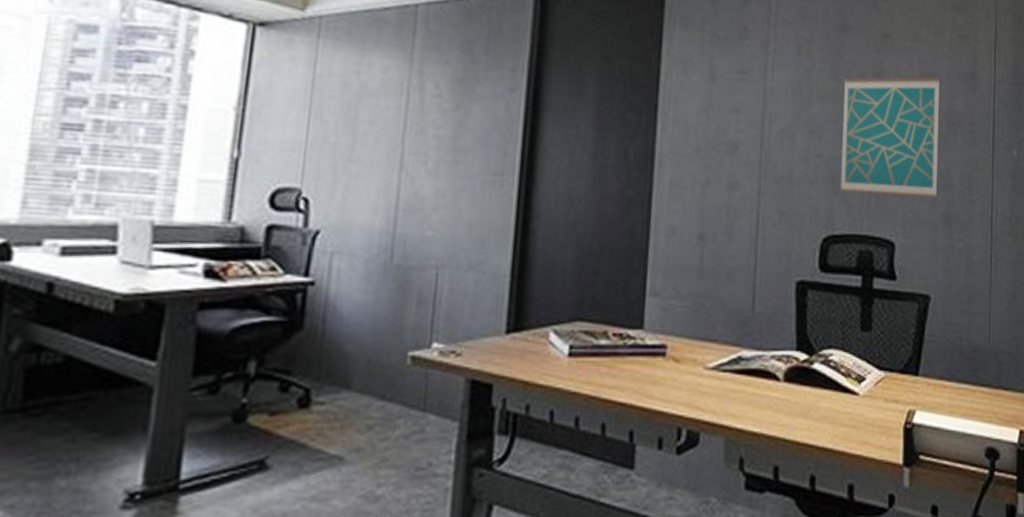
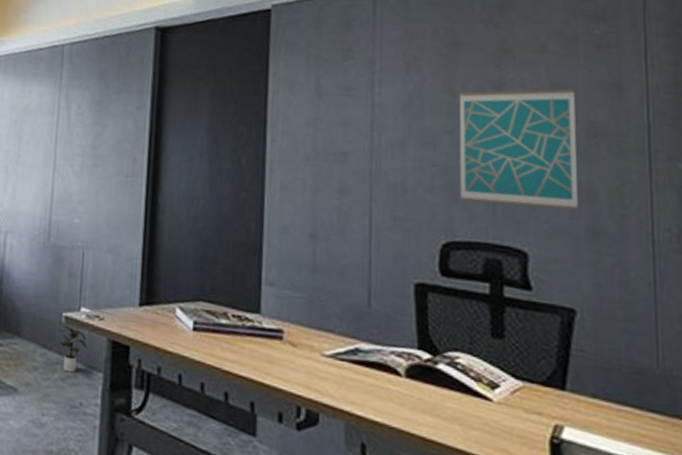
potted plant: none [401,359,440,426] -> present [58,319,88,373]

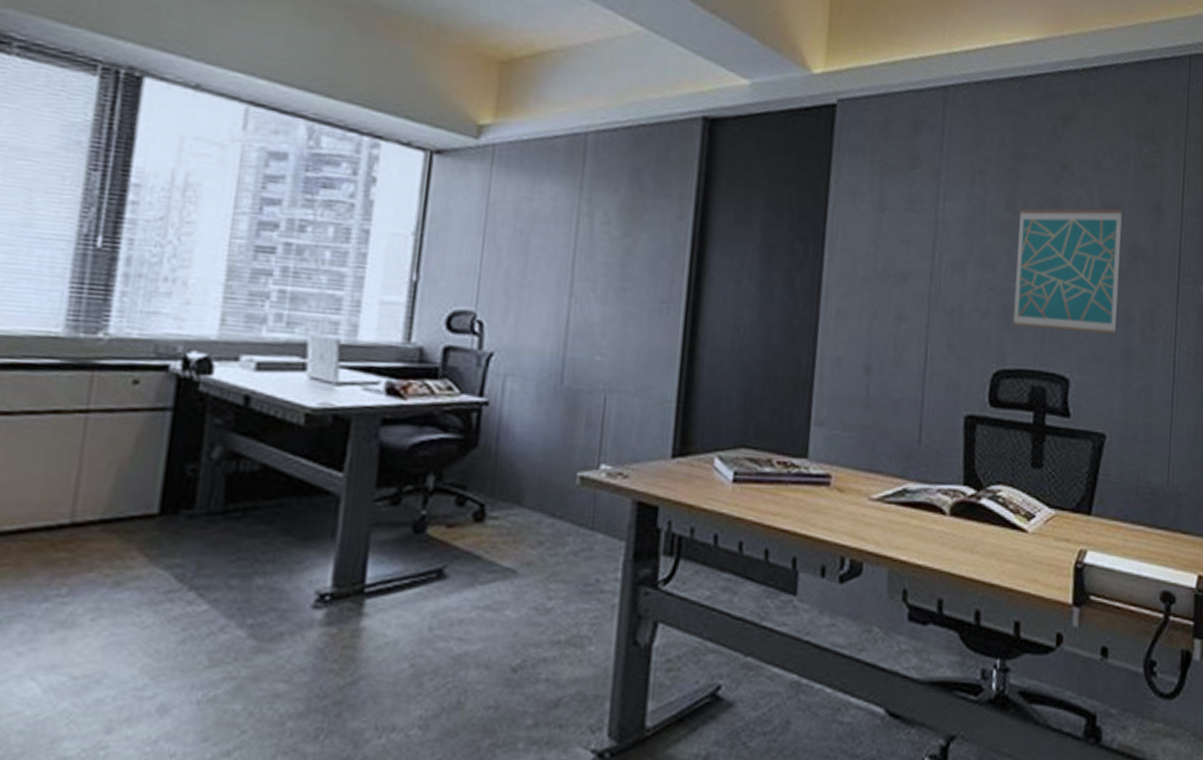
potted plant: present [58,319,88,373] -> none [570,479,608,544]

